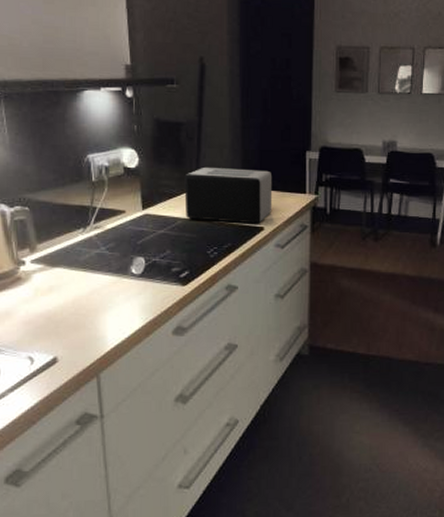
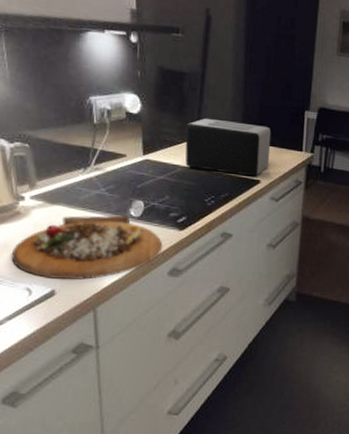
cutting board: none [12,274,166,346] -> present [11,215,163,280]

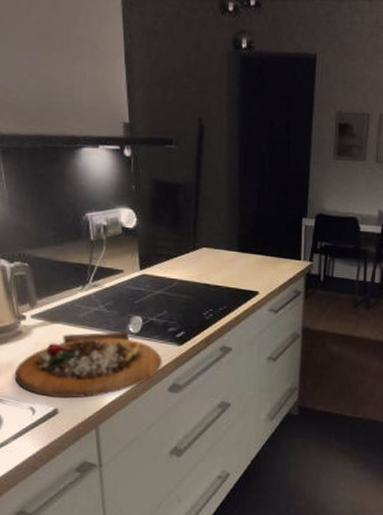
toaster: present [185,118,272,177] -> none [181,229,269,288]

